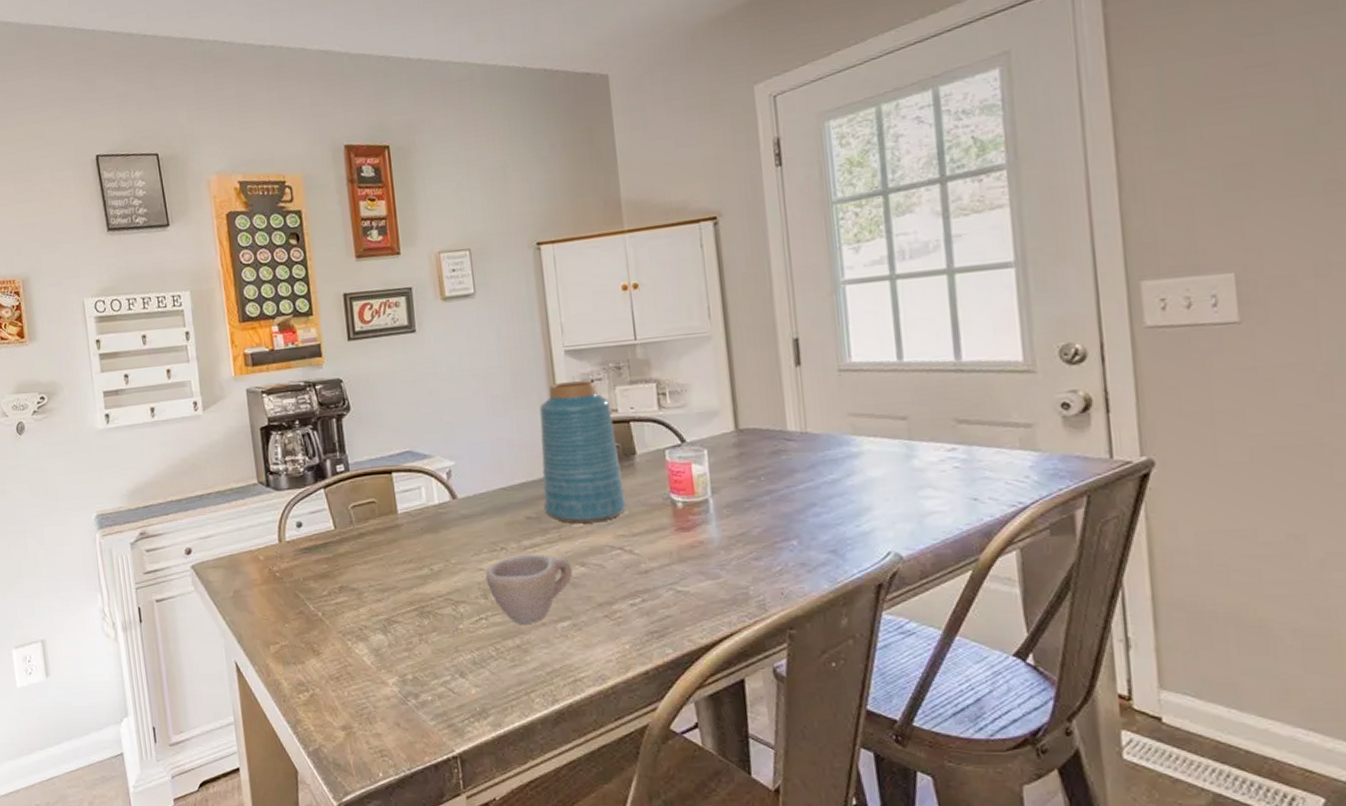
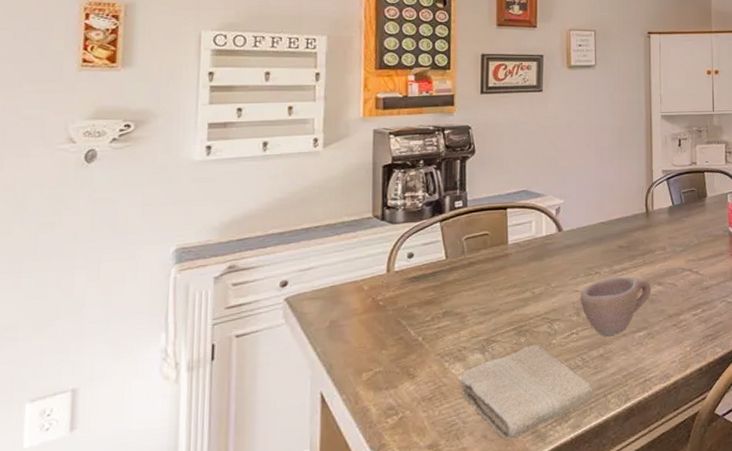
washcloth: none [364,628,514,730] -> present [458,344,593,440]
vase: present [539,380,626,524] -> none [634,139,696,251]

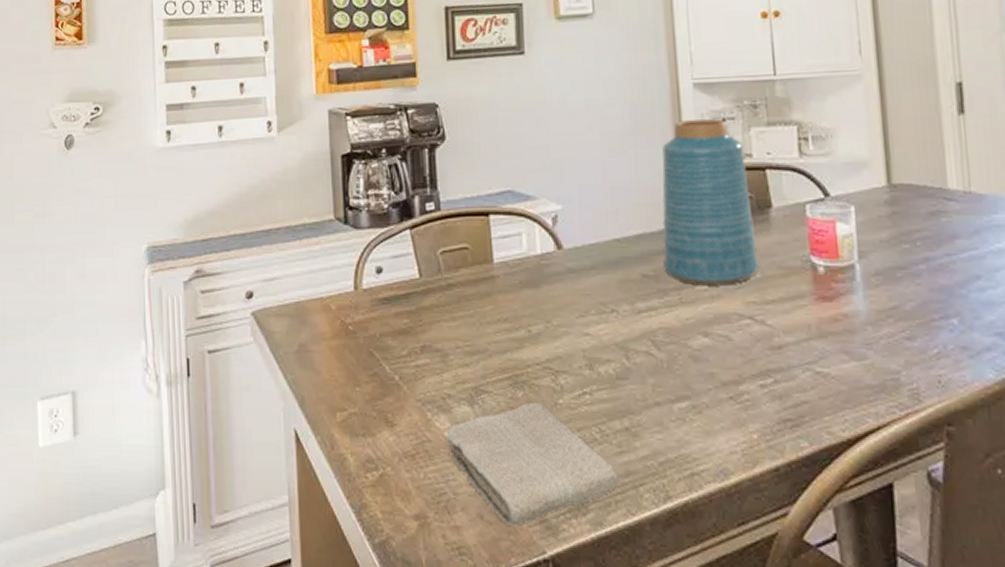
cup: present [580,276,652,336] -> none [592,319,694,402]
vase: none [634,139,696,251] -> present [662,119,759,286]

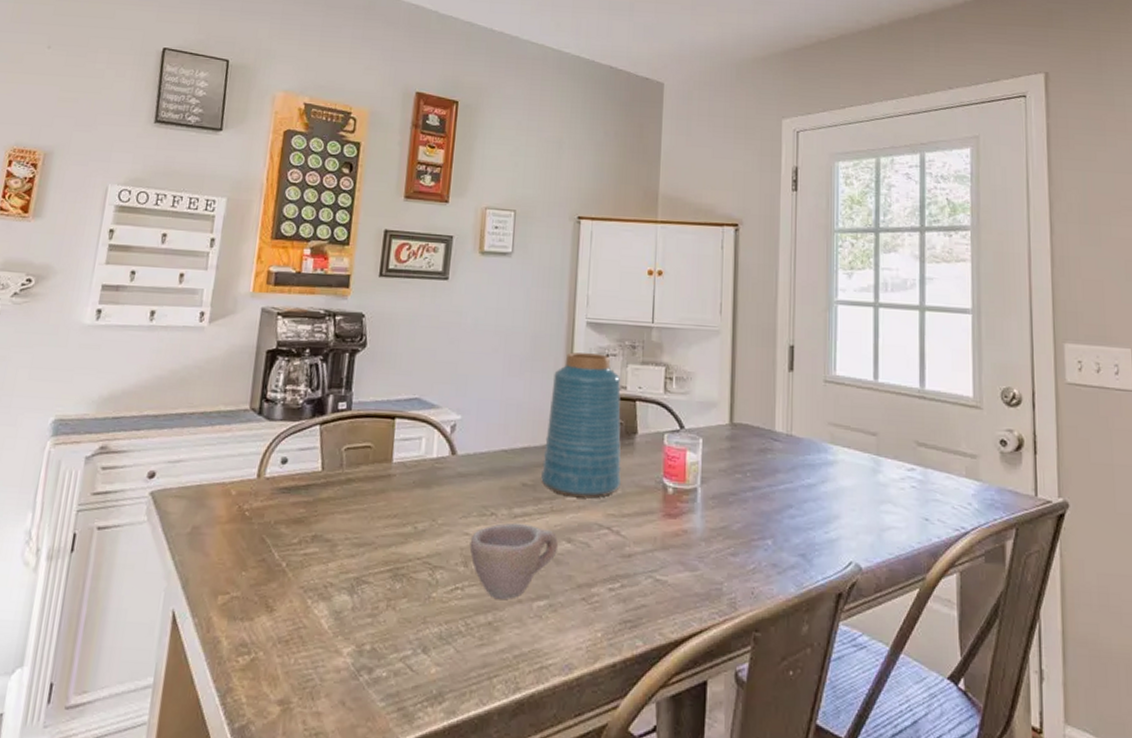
washcloth: present [445,402,619,526] -> none [320,594,476,713]
cup: none [592,319,694,402] -> present [469,523,559,599]

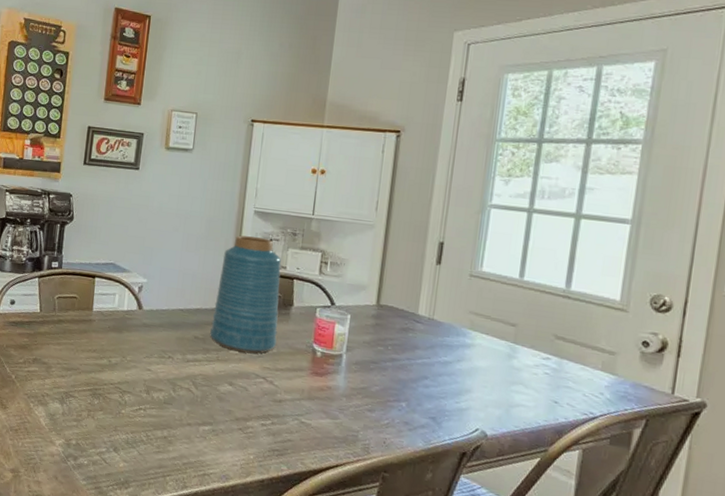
cup: present [469,523,559,599] -> none [151,365,222,422]

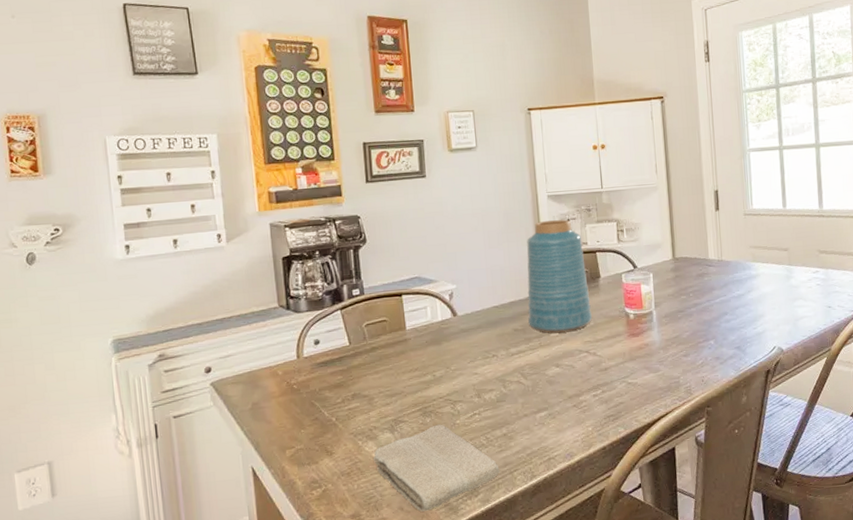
washcloth: none [39,408,154,488] -> present [373,424,500,512]

